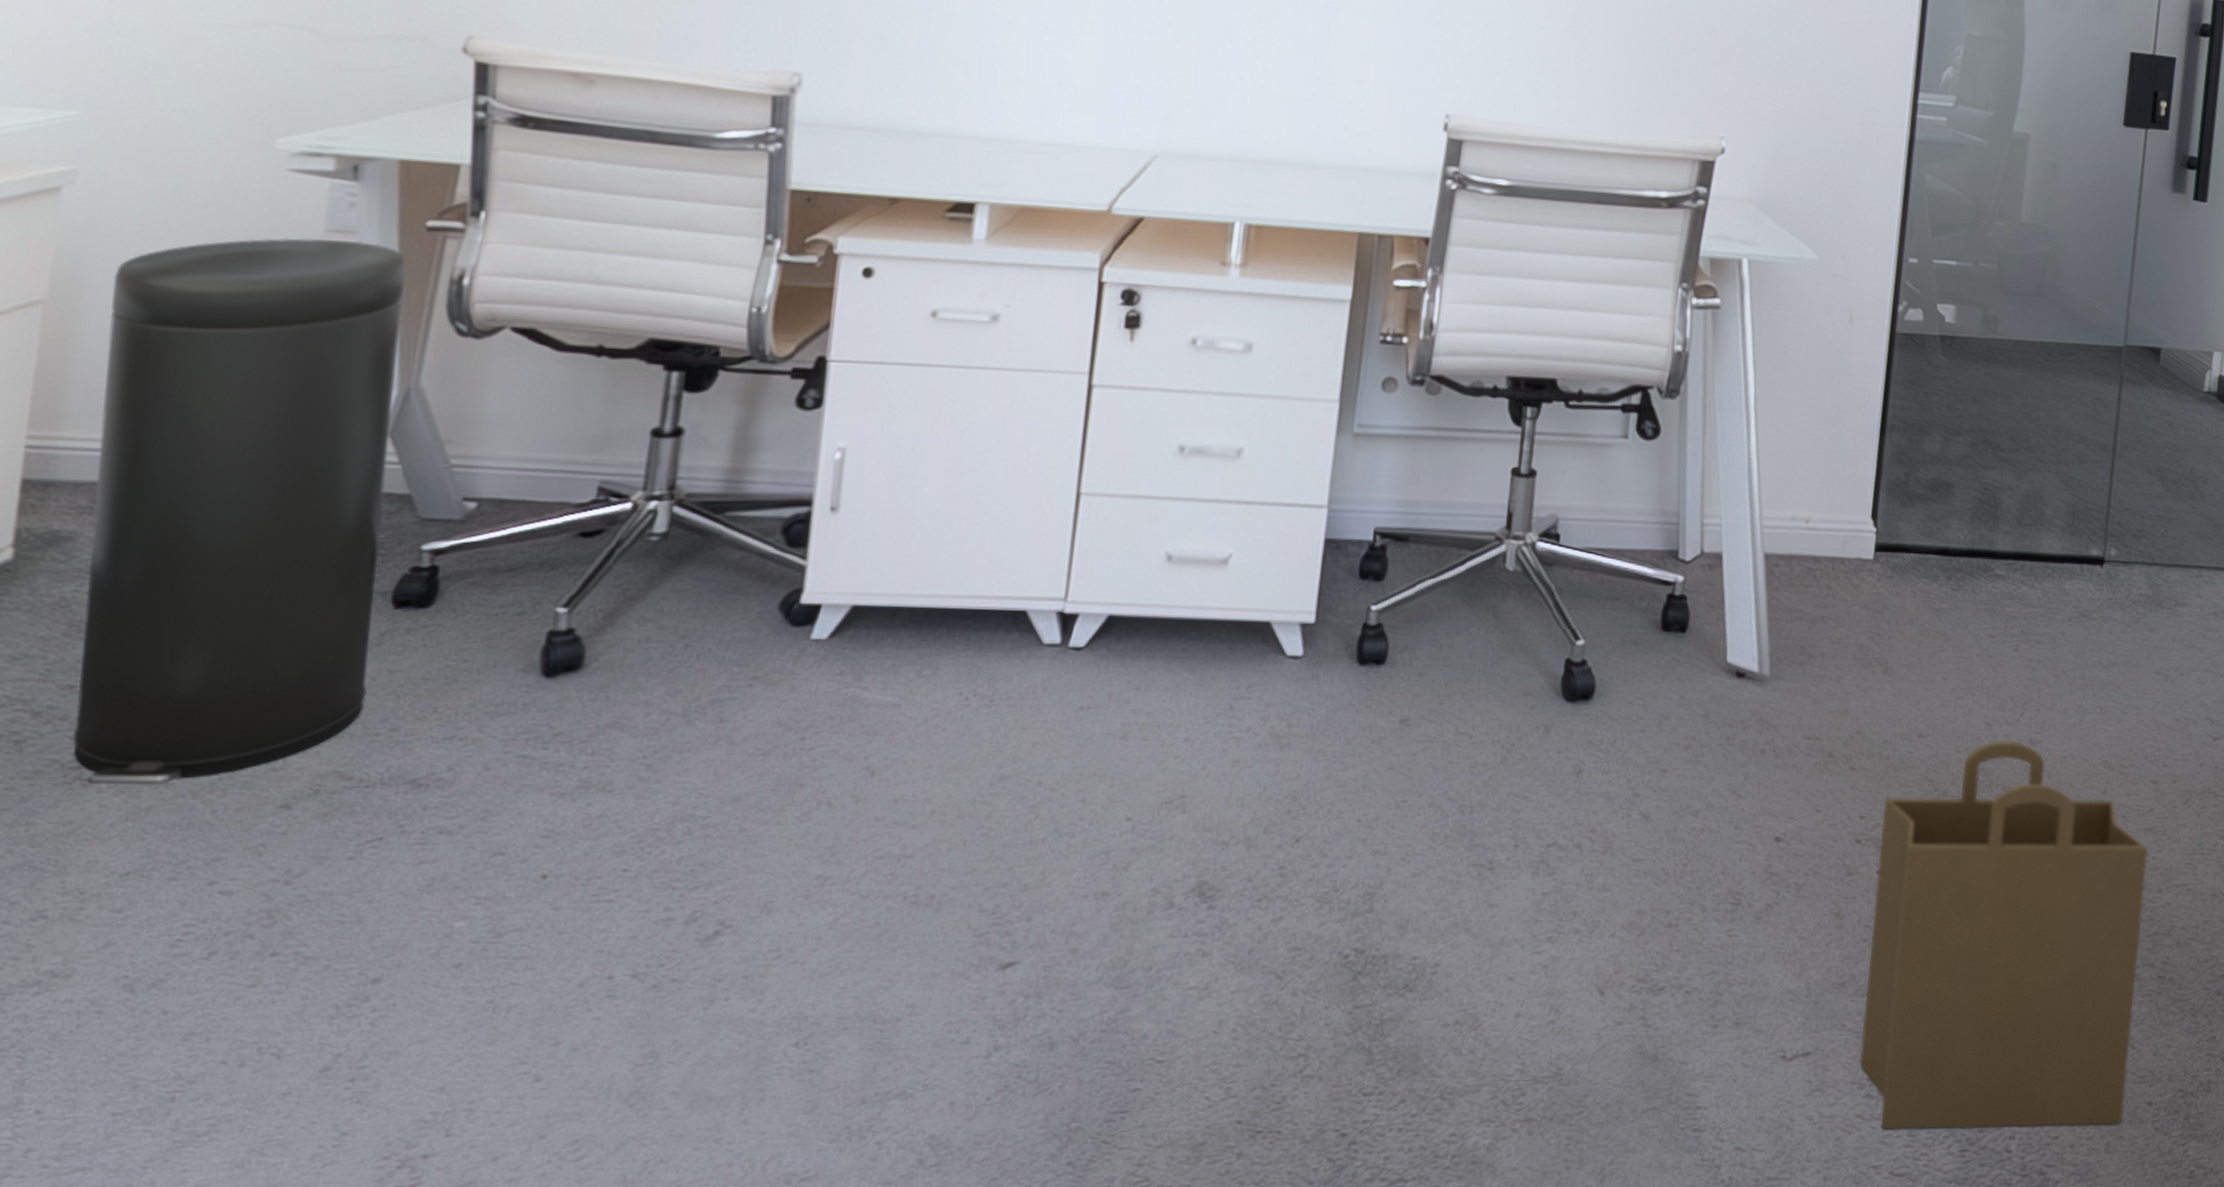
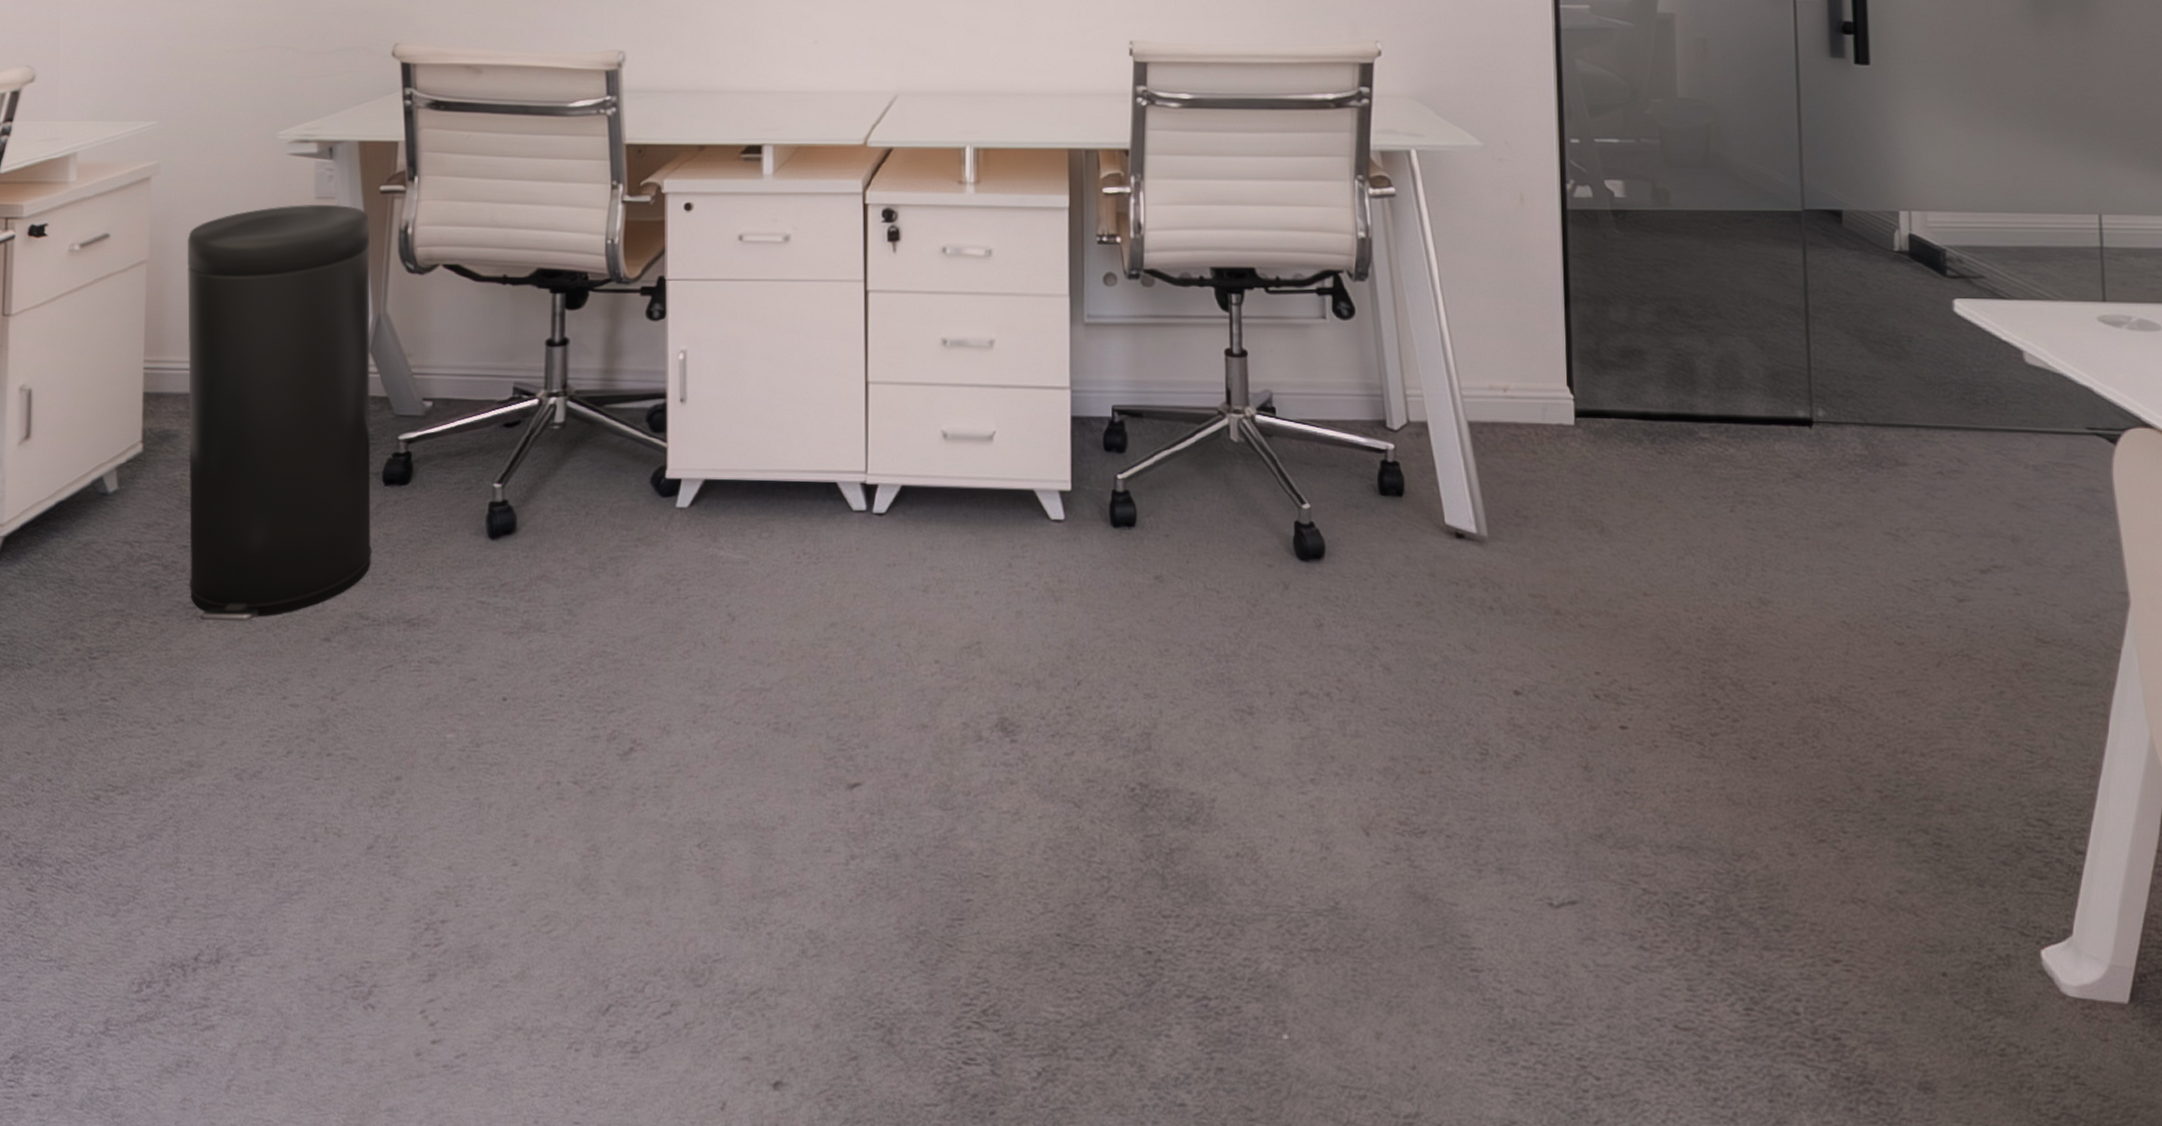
shopping bag: present [1859,740,2148,1129] -> none [1618,600,1917,993]

